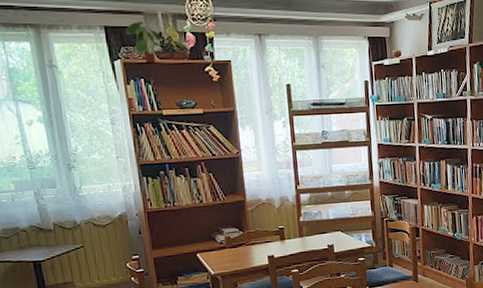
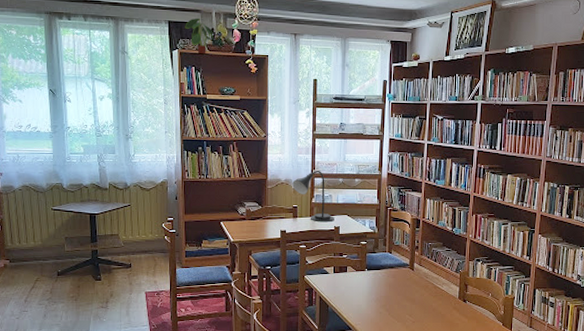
desk lamp: none [275,185,327,243] -> present [292,170,334,223]

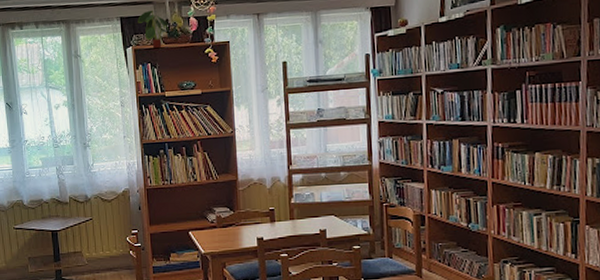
desk lamp: present [292,170,334,223] -> none [266,165,319,226]

